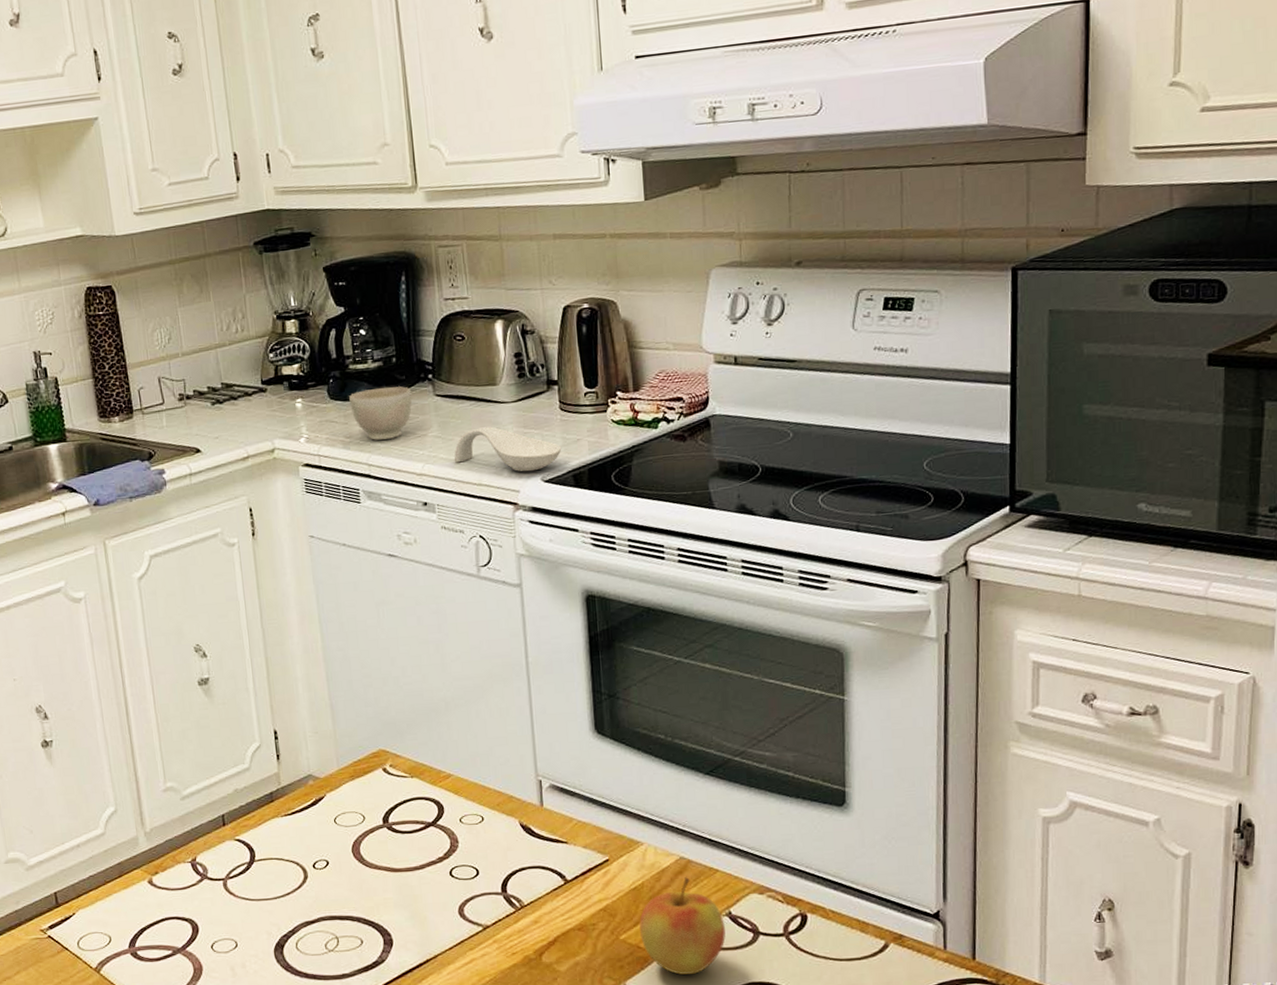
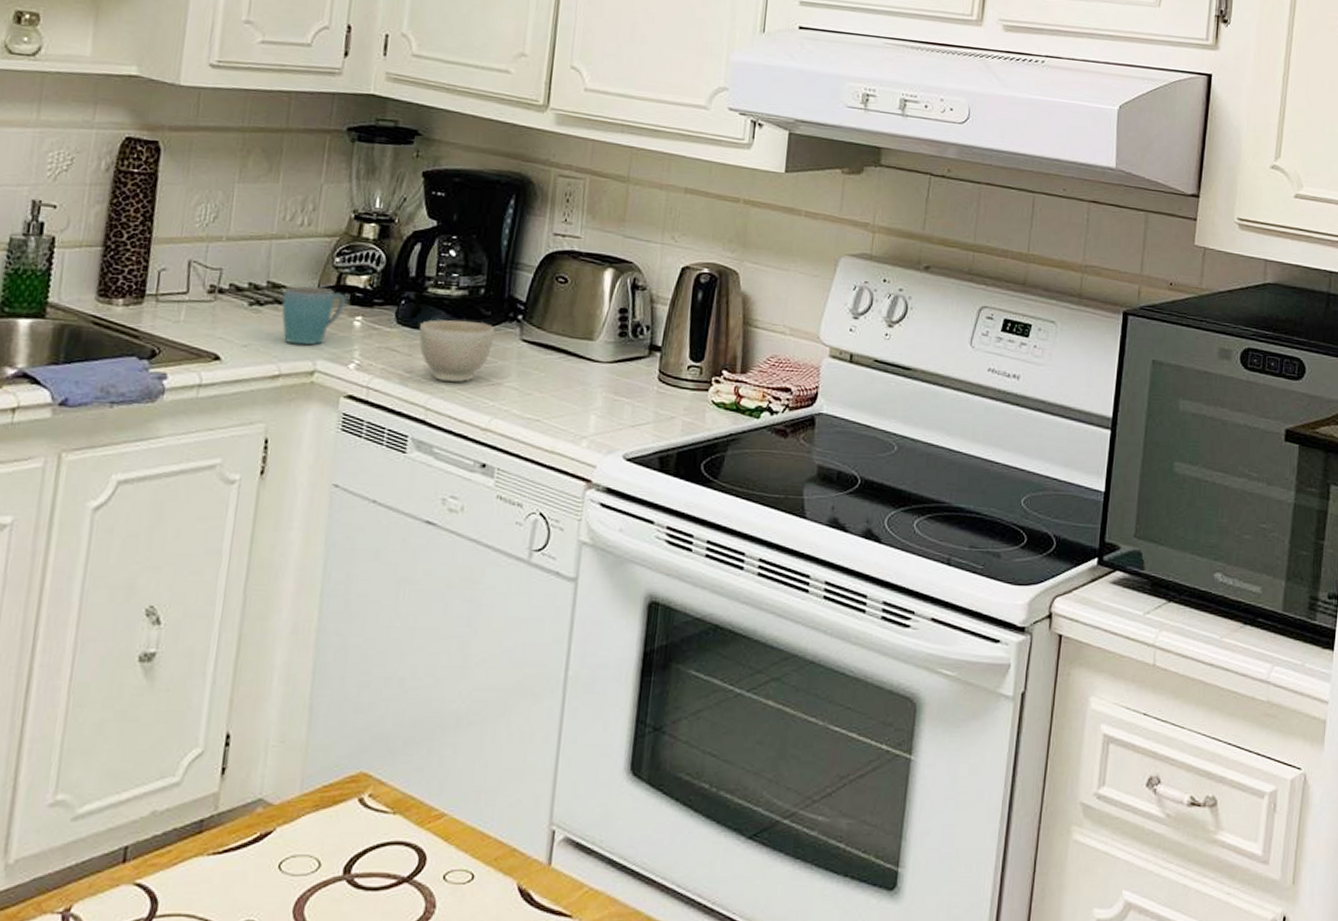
mug: none [235,380,286,430] -> present [281,285,345,345]
spoon rest: present [453,426,562,472] -> none [527,385,652,446]

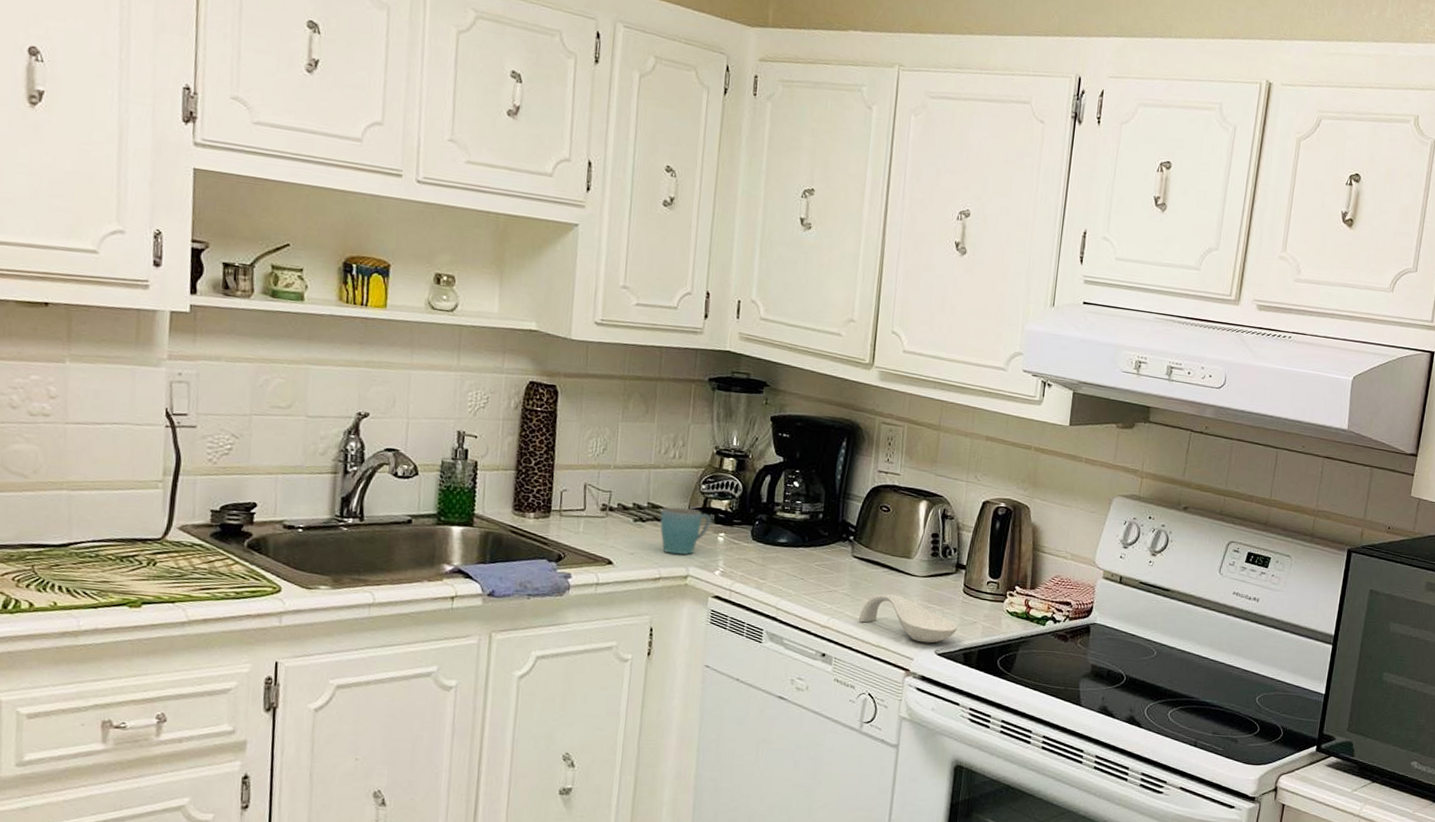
bowl: present [419,319,495,383] -> none [770,538,832,589]
spoon rest: none [527,385,652,446] -> present [858,594,958,643]

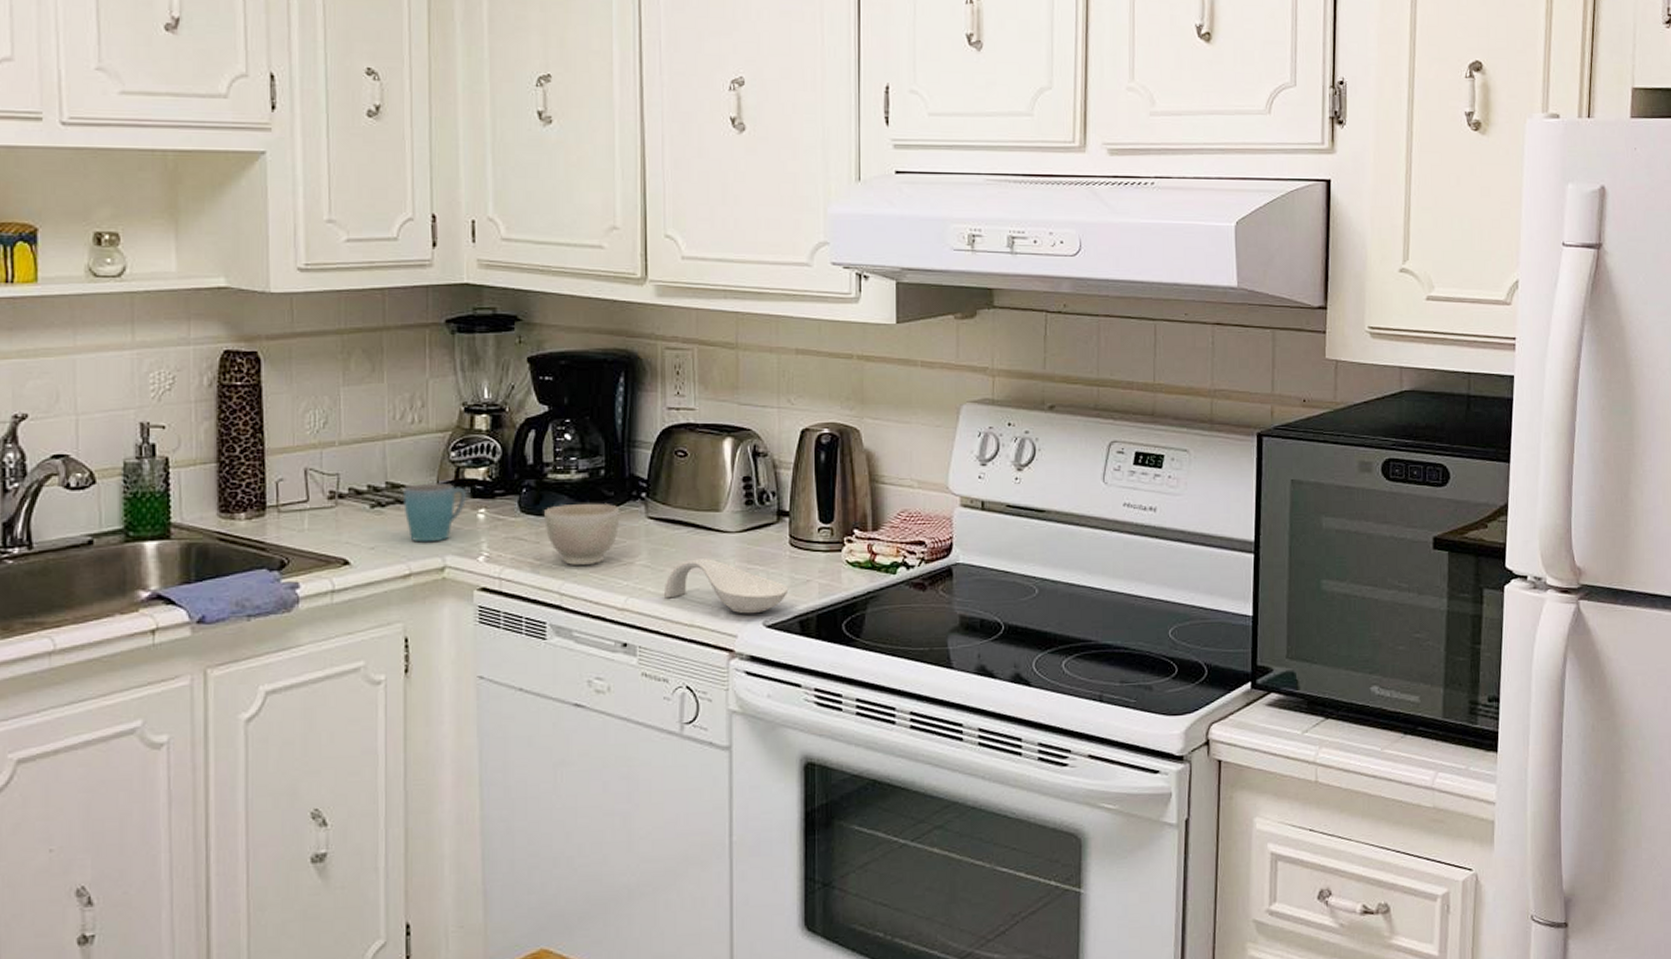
bowl: none [770,538,832,589] -> present [544,503,620,566]

